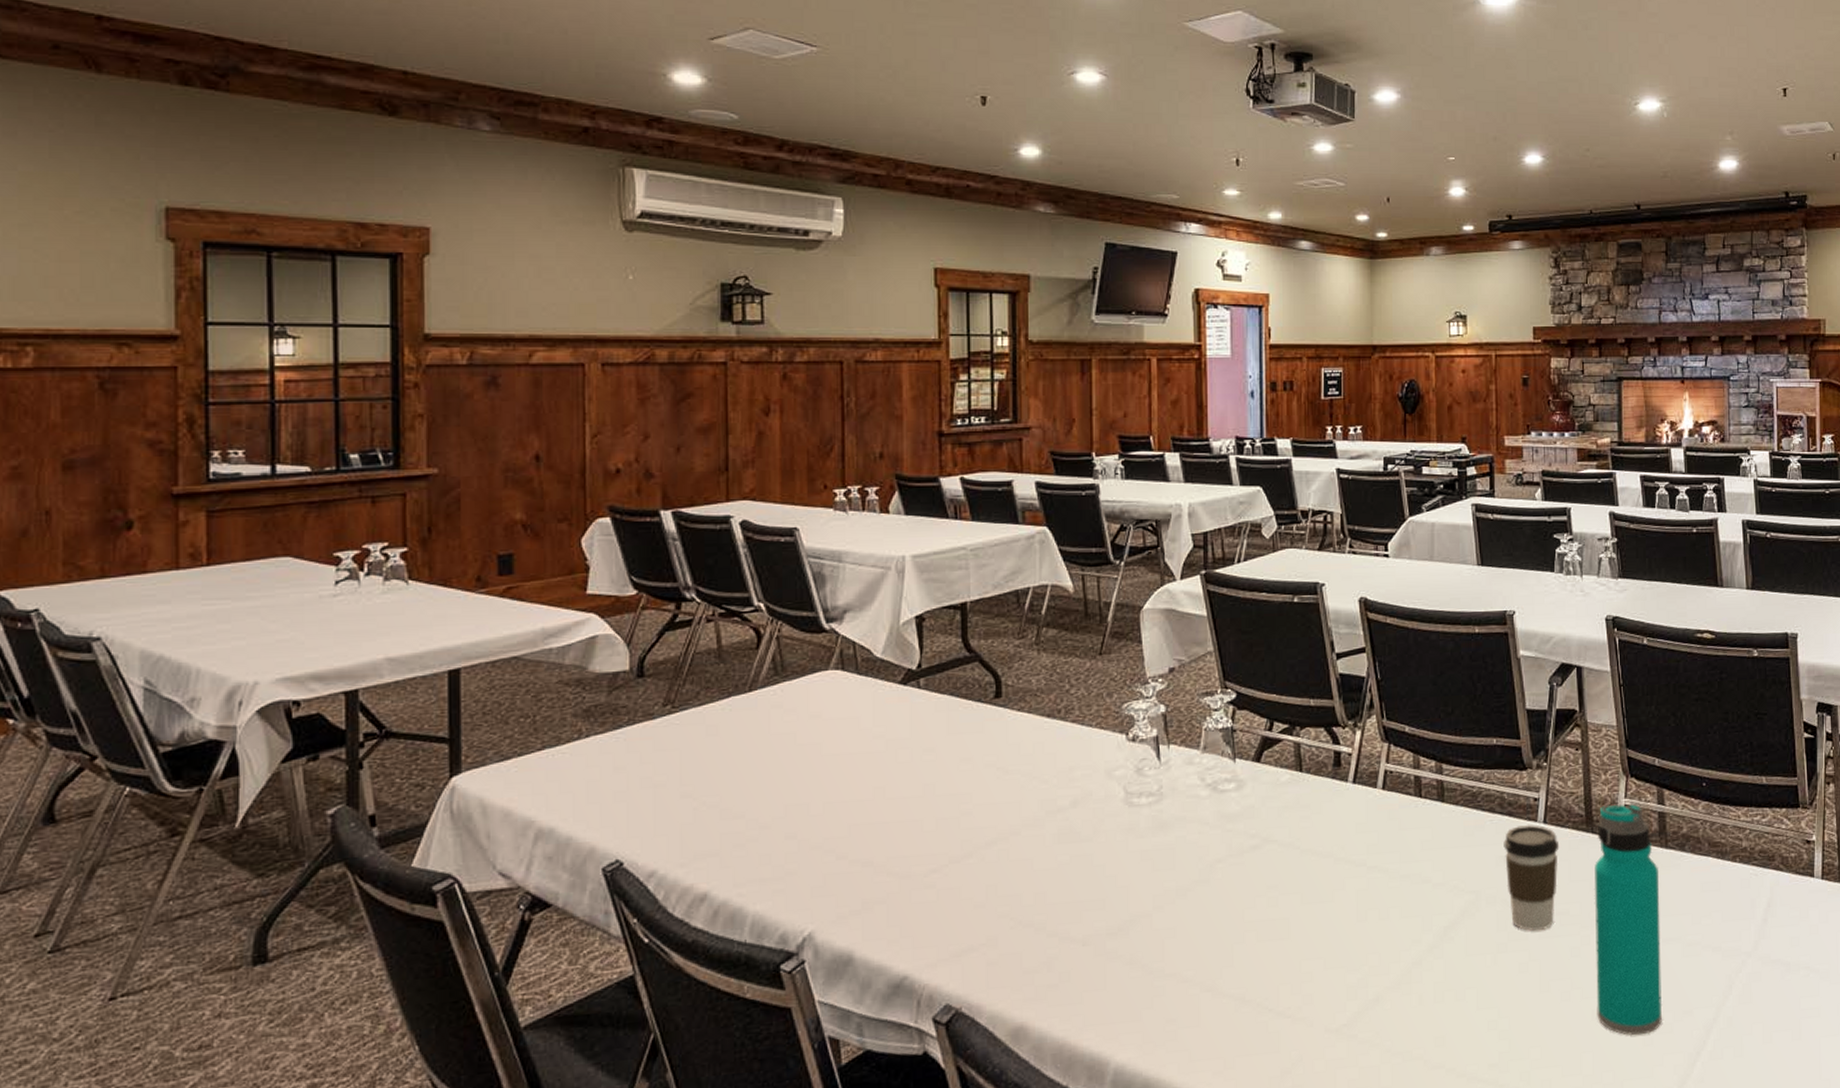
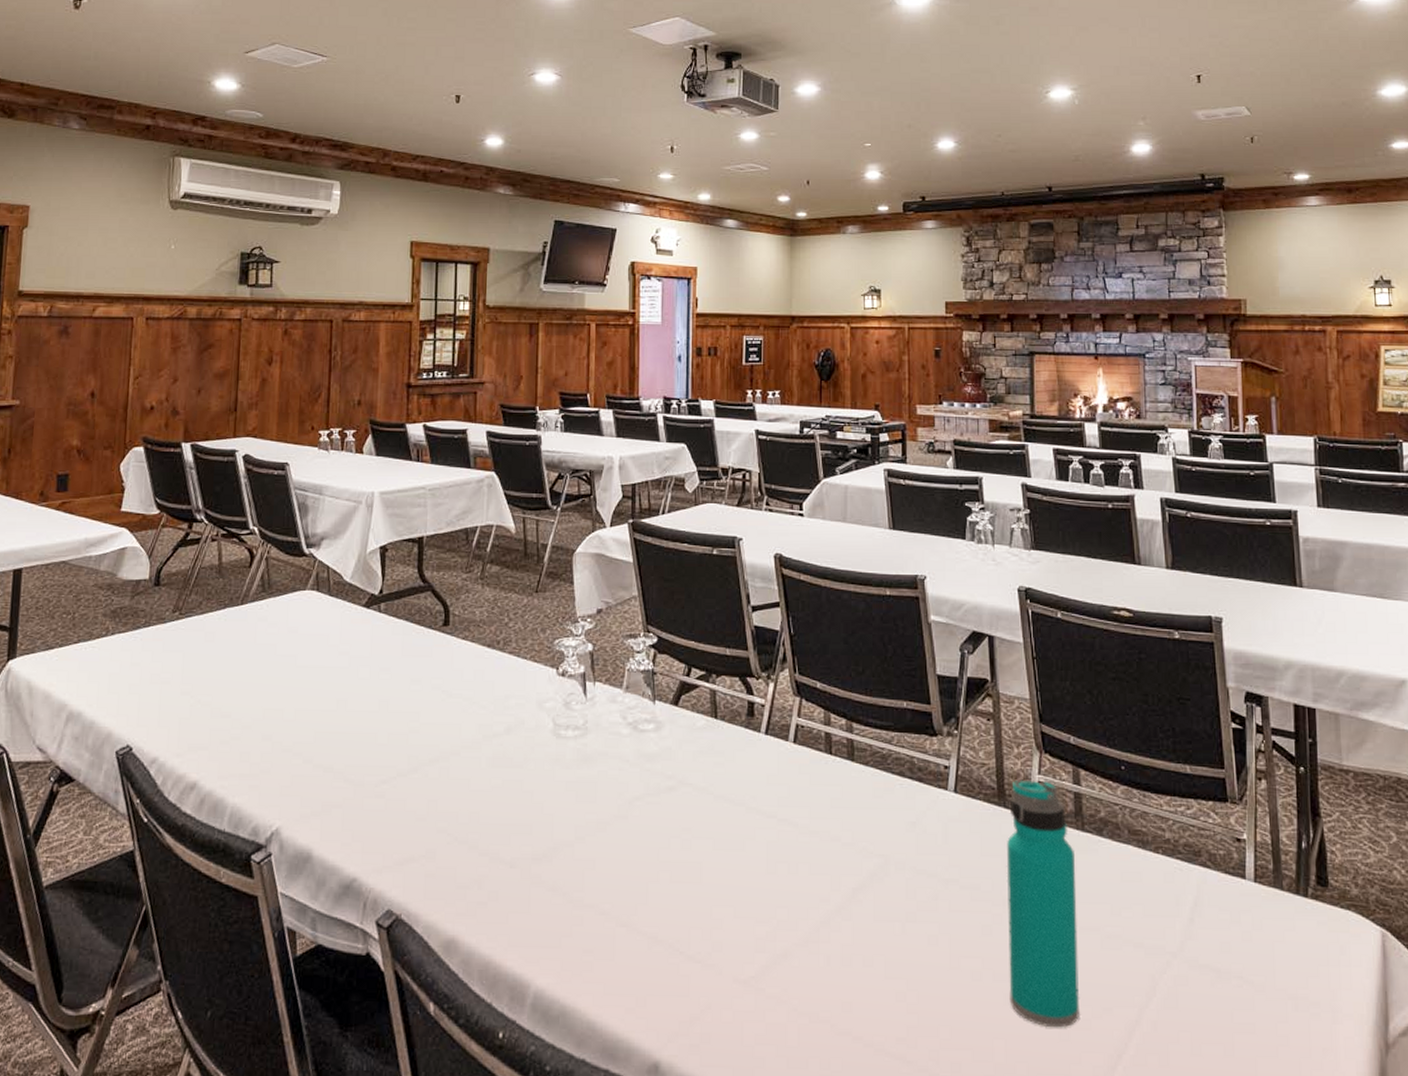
coffee cup: present [1503,824,1560,931] -> none [913,791,971,904]

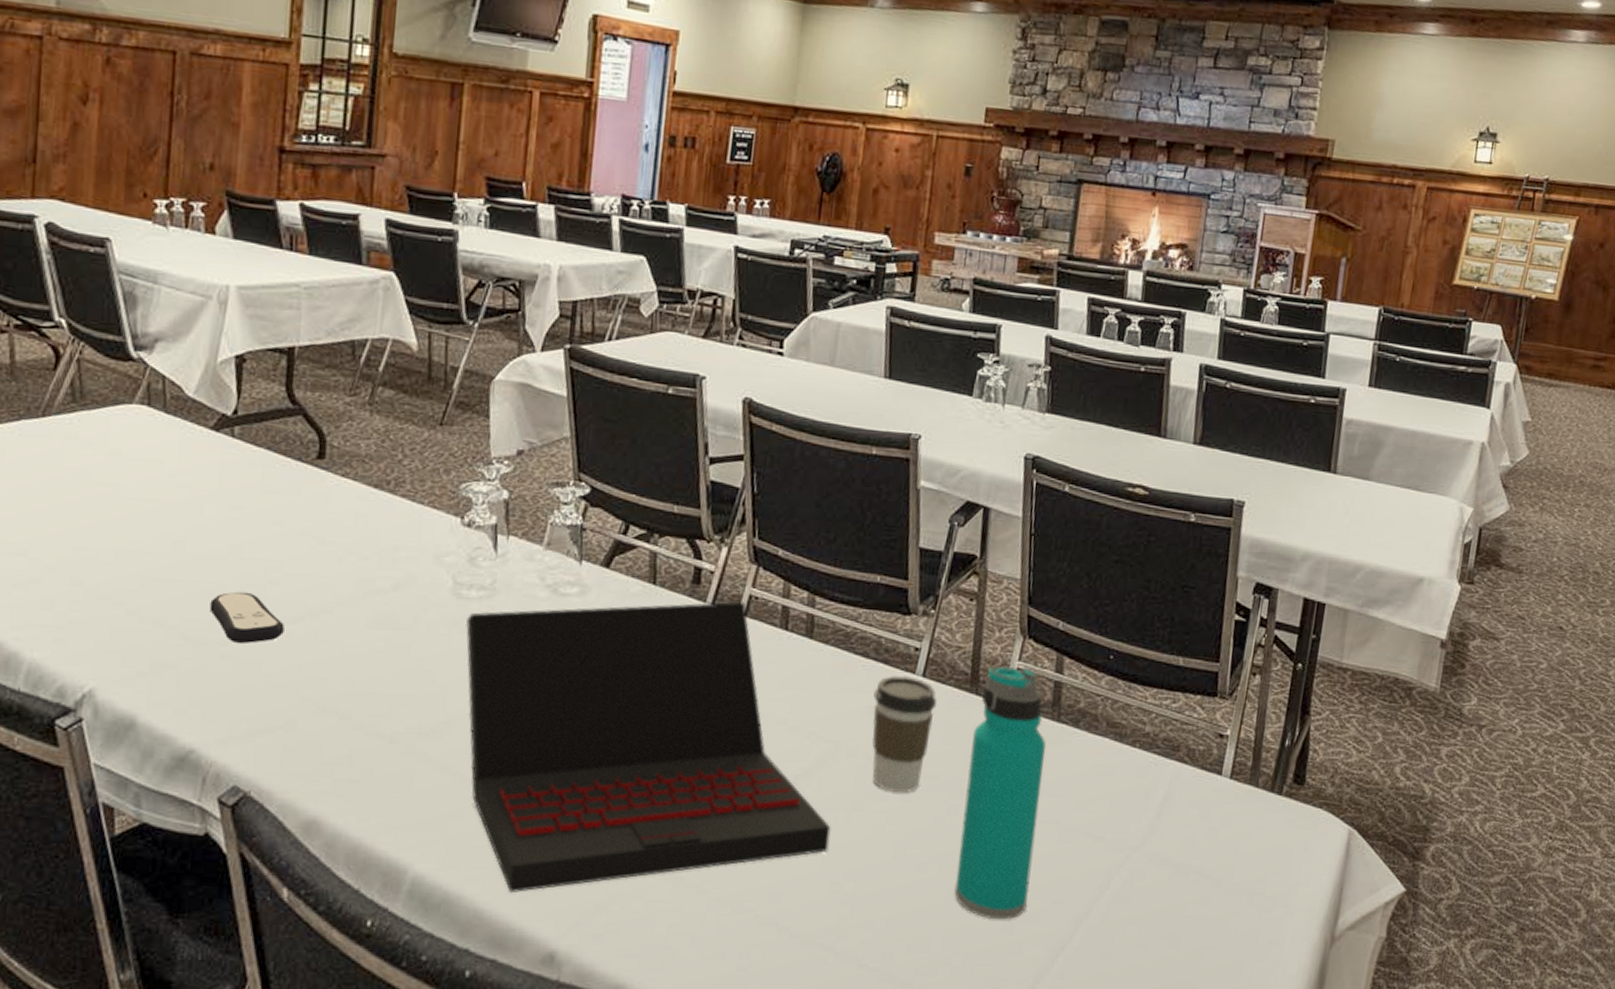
remote control: none [366,740,423,784] -> present [209,591,284,643]
laptop: none [566,730,890,1005] -> present [466,601,831,892]
coffee cup: none [913,791,971,904] -> present [871,675,937,794]

